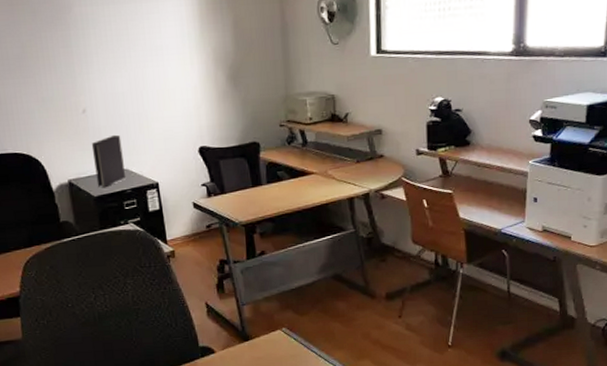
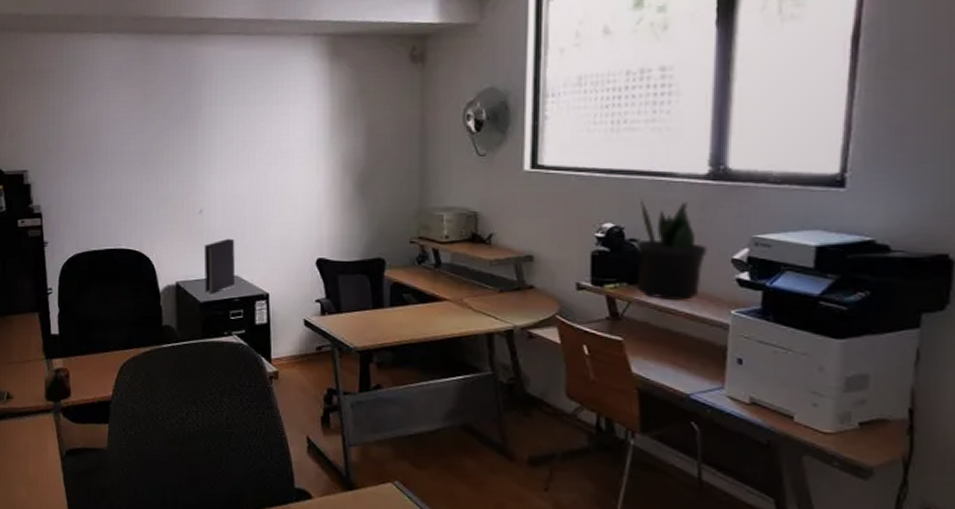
planter: none [461,75,512,157] -> present [637,199,707,300]

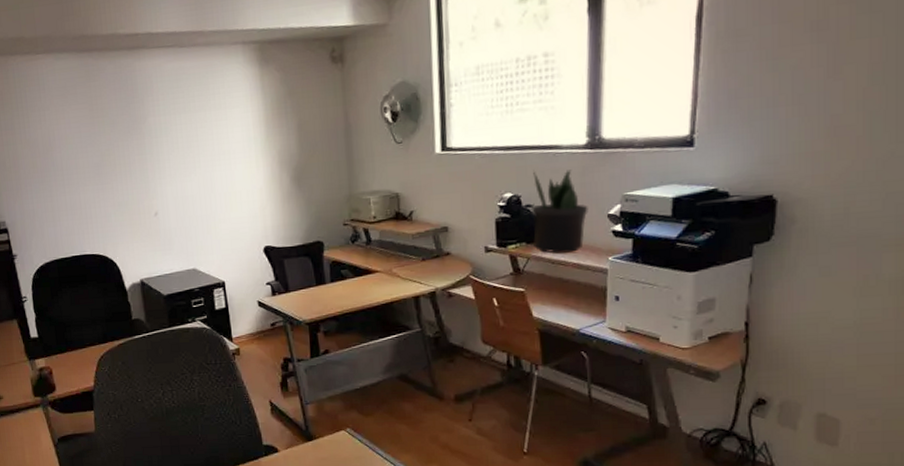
binder: present [204,238,235,294] -> none [162,235,193,287]

